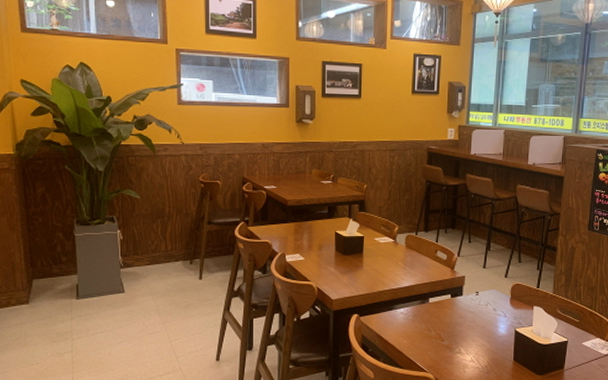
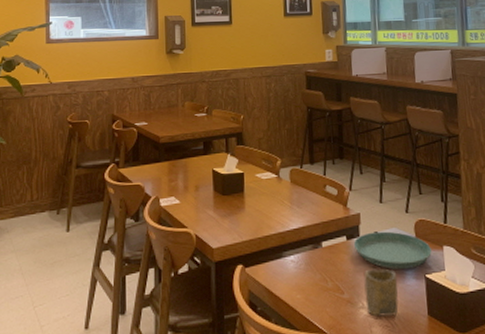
saucer: none [456,292,523,323] -> present [353,231,432,269]
cup: none [462,322,491,360] -> present [363,269,399,317]

